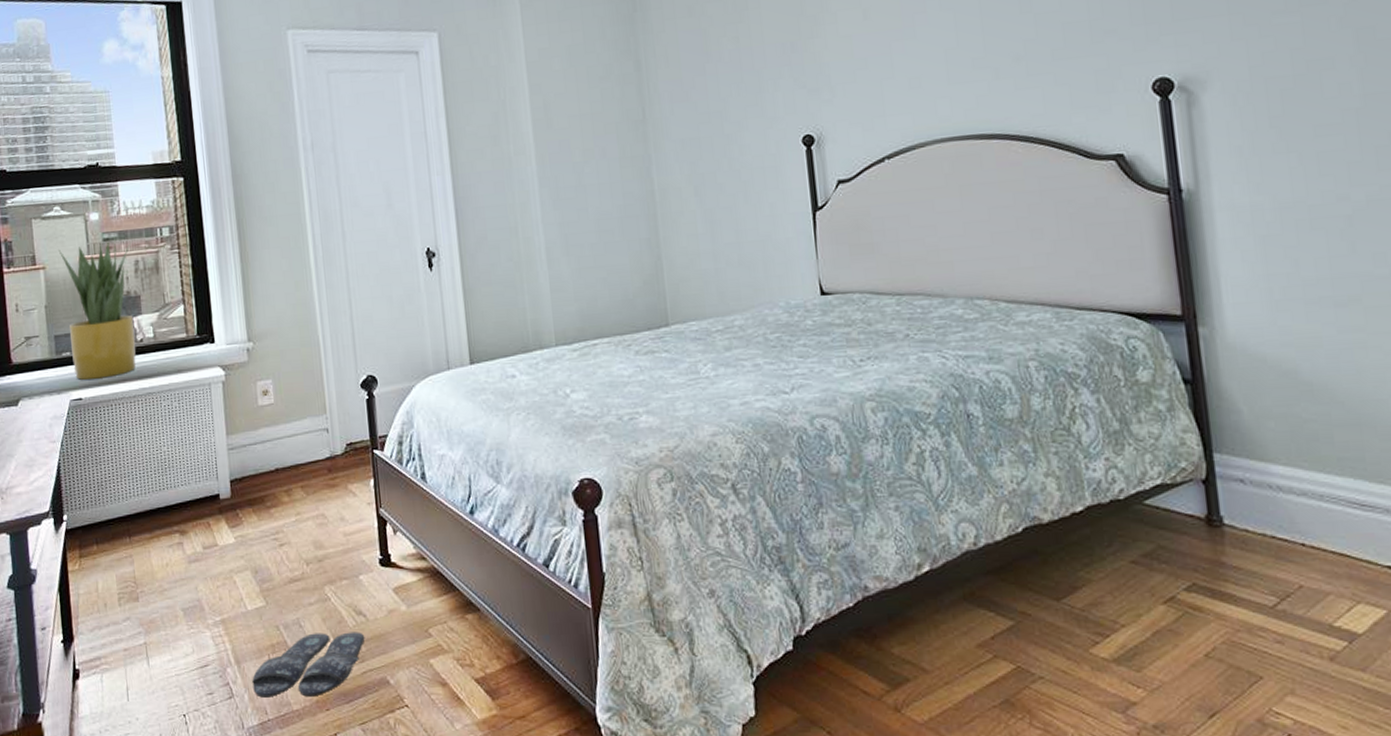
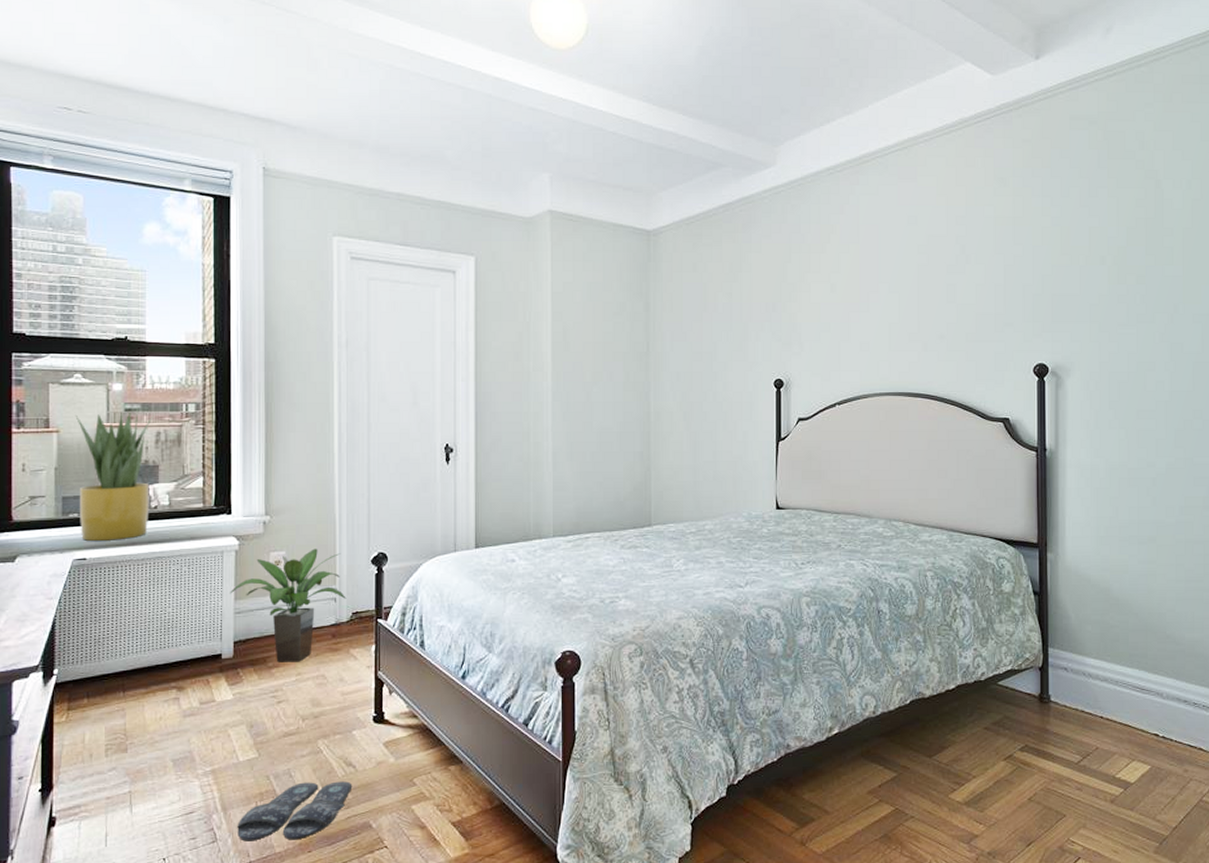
potted plant: none [221,374,339,502] -> present [230,548,346,663]

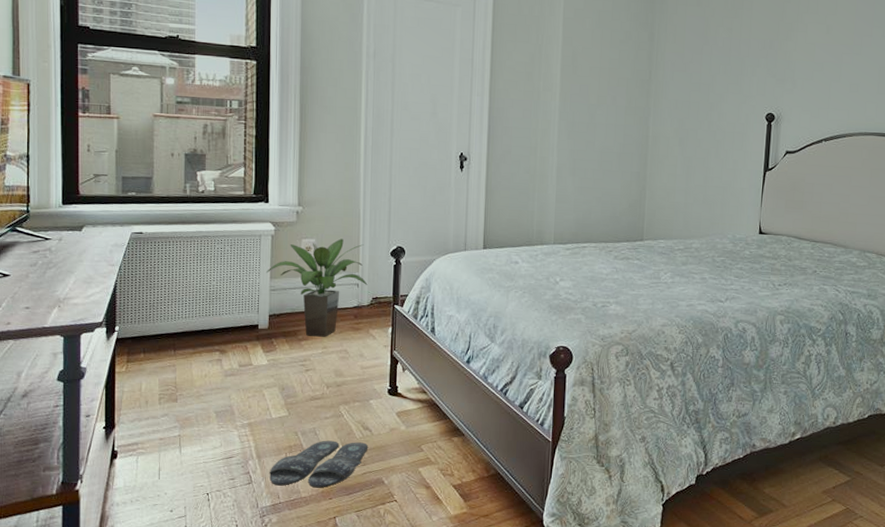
planter: present [75,408,155,541] -> none [133,101,203,219]

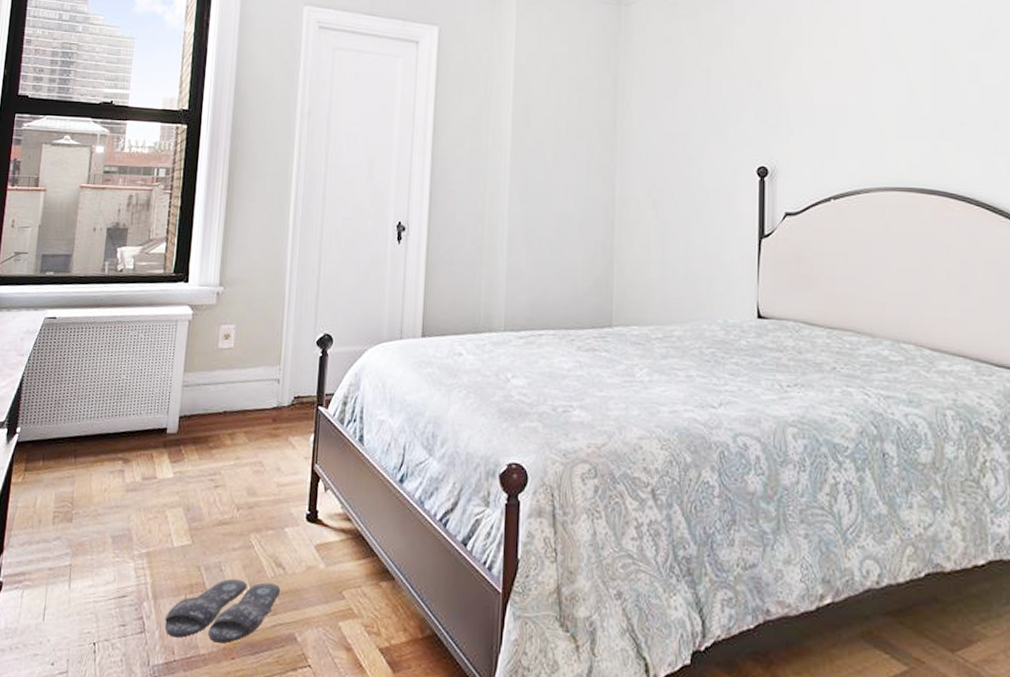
potted plant: present [266,238,368,337] -> none [180,324,290,445]

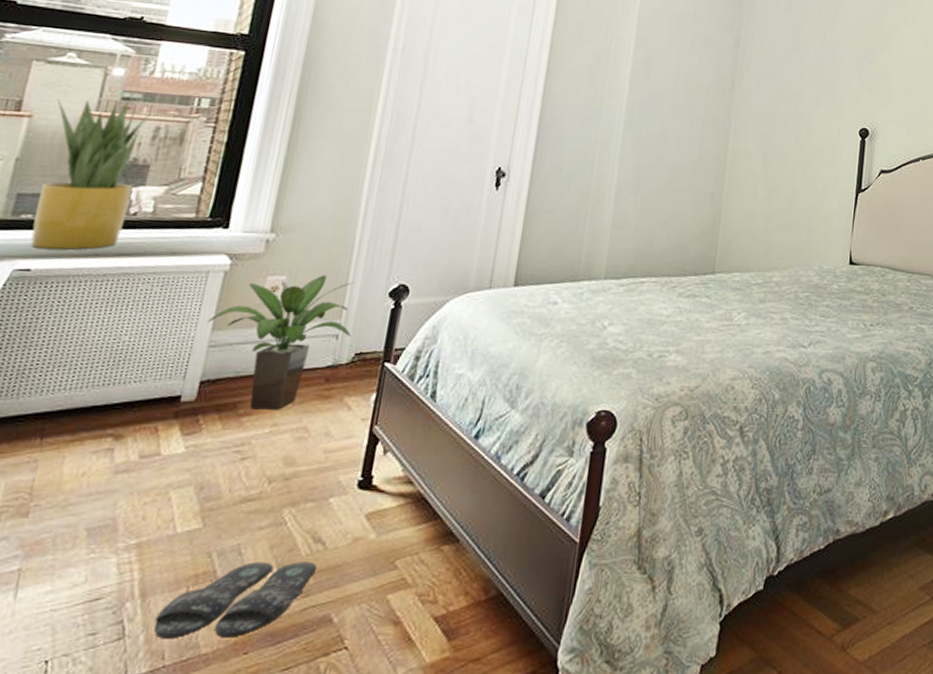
planter: none [54,170,130,301] -> present [30,97,158,250]
potted plant: none [180,324,290,445] -> present [207,275,354,410]

